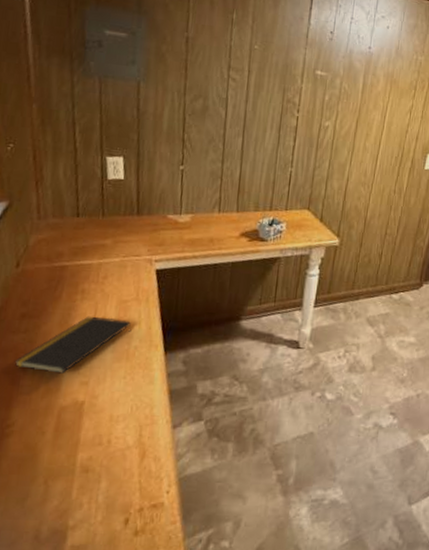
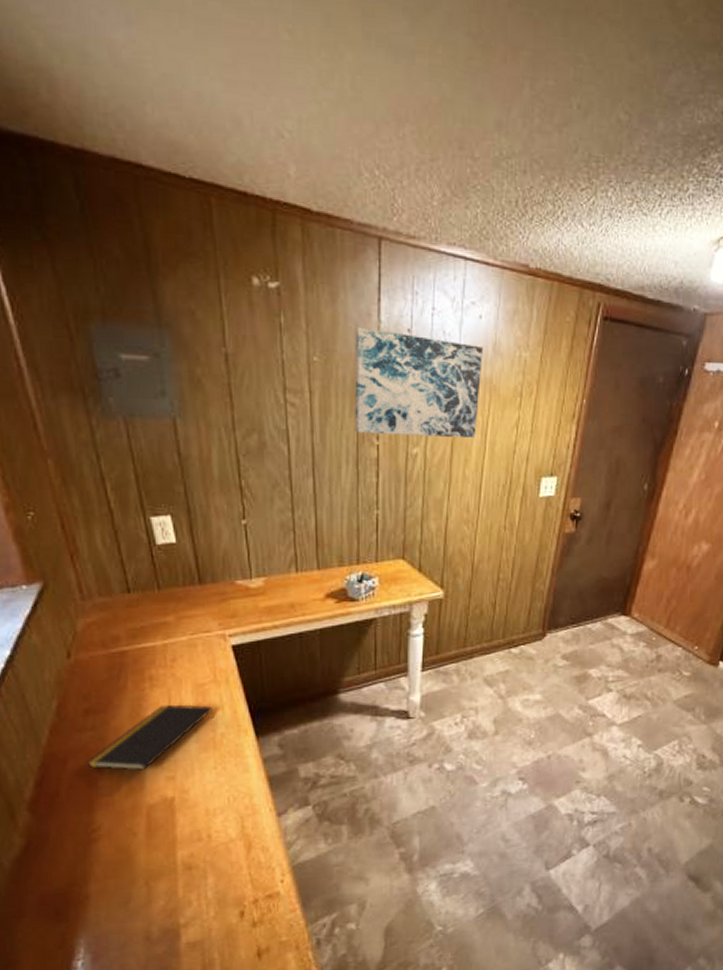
wall art: none [281,26,388,119] -> present [354,326,483,439]

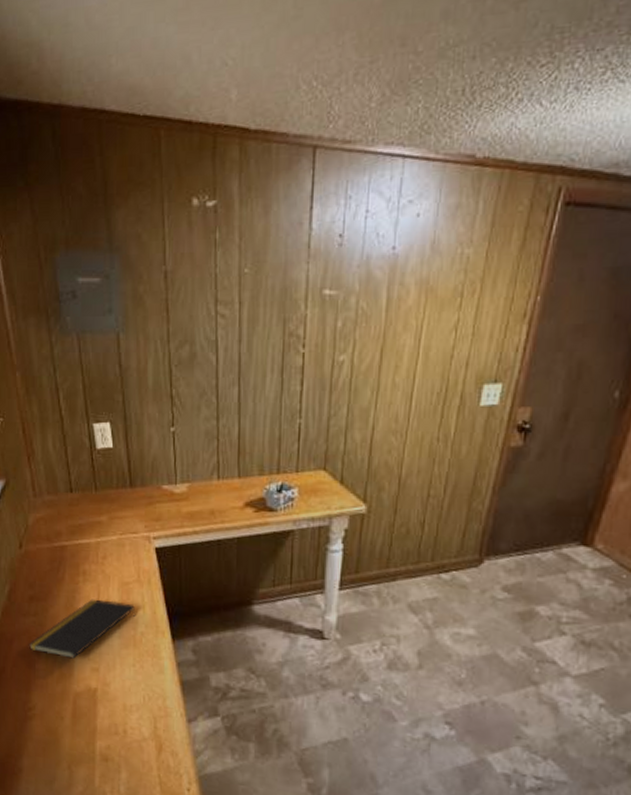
wall art: present [354,326,483,439] -> none [281,236,420,344]

